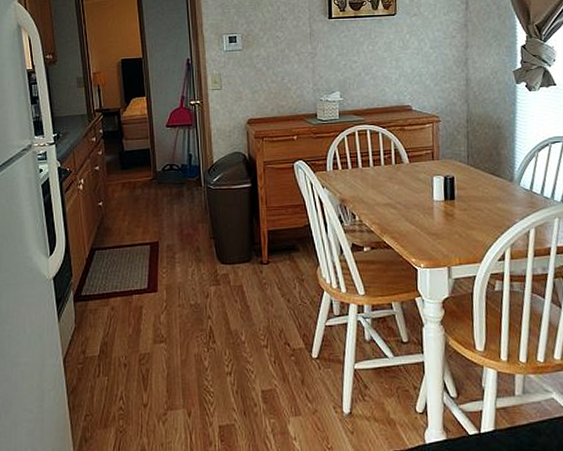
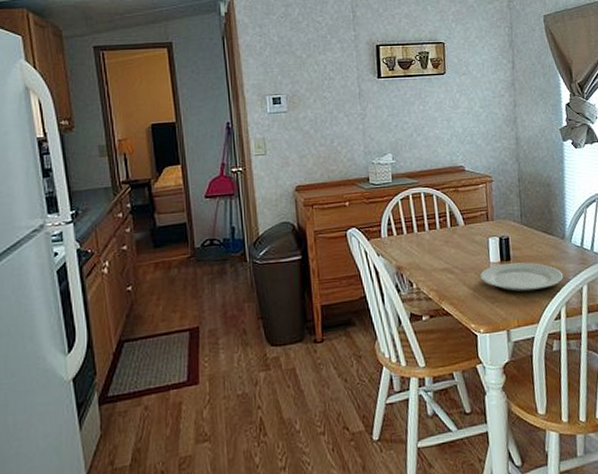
plate: none [422,202,510,231] -> present [479,262,564,292]

